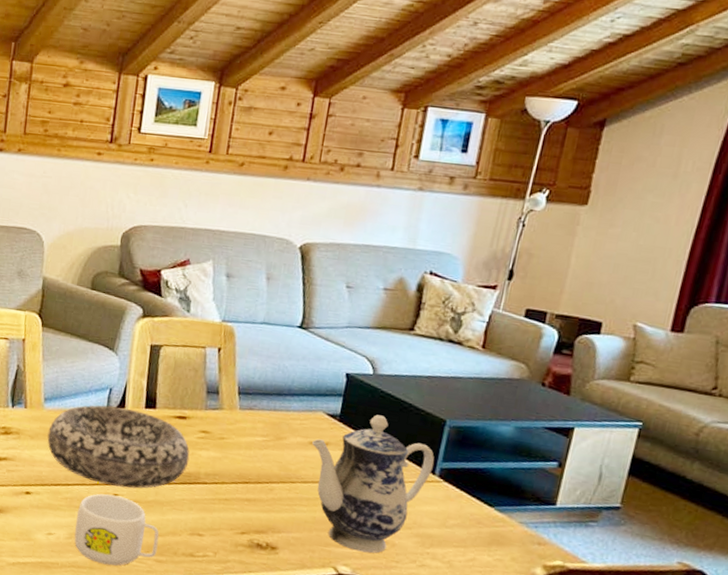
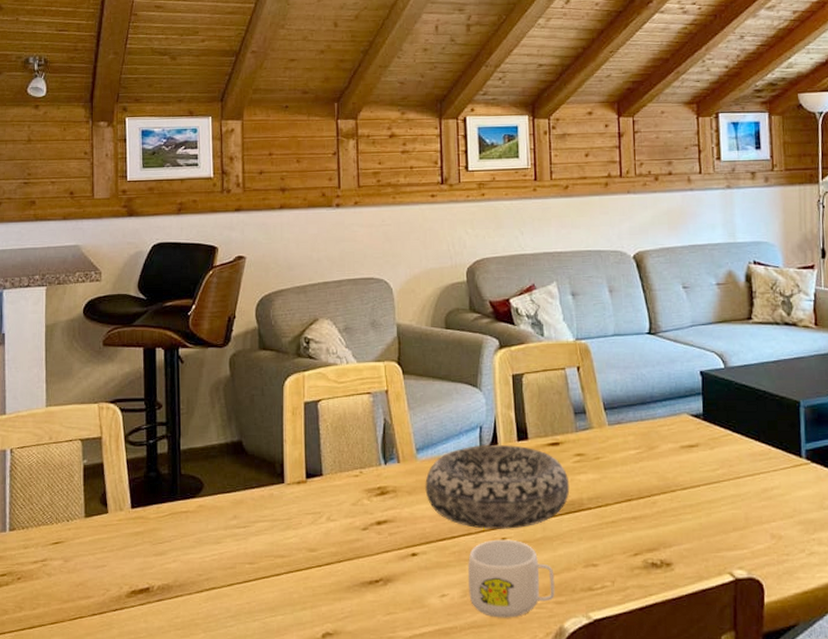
teapot: present [312,414,434,553] -> none [683,407,799,551]

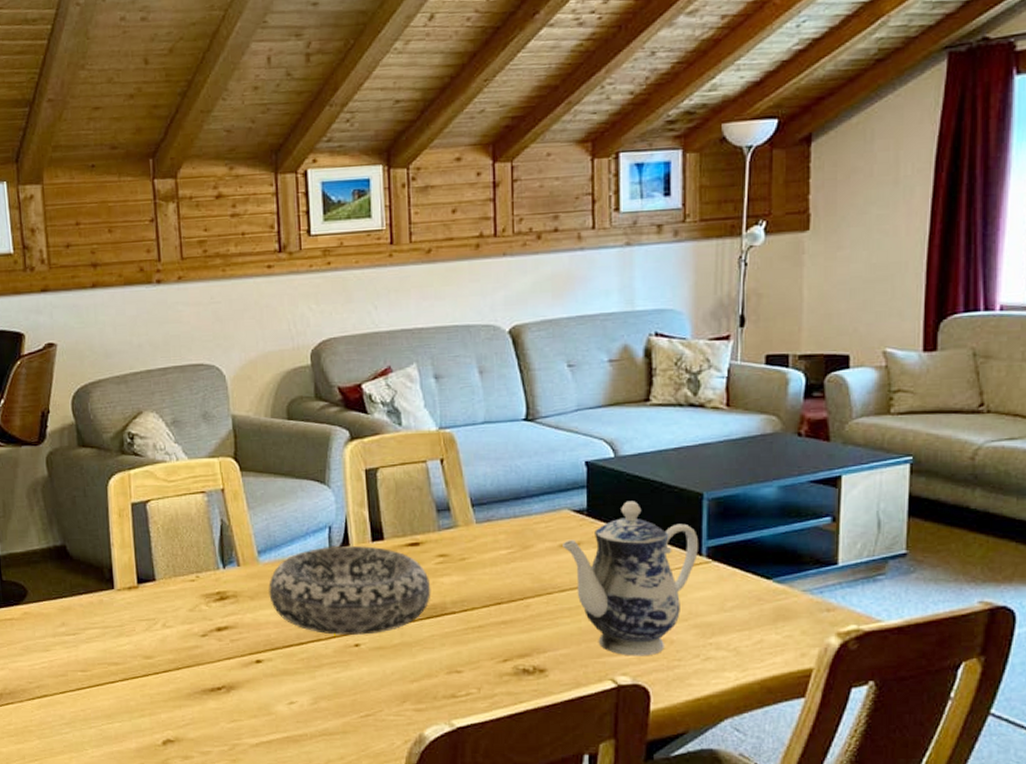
mug: present [468,539,555,618] -> none [318,645,414,726]
teapot: none [683,407,799,551] -> present [563,501,699,656]

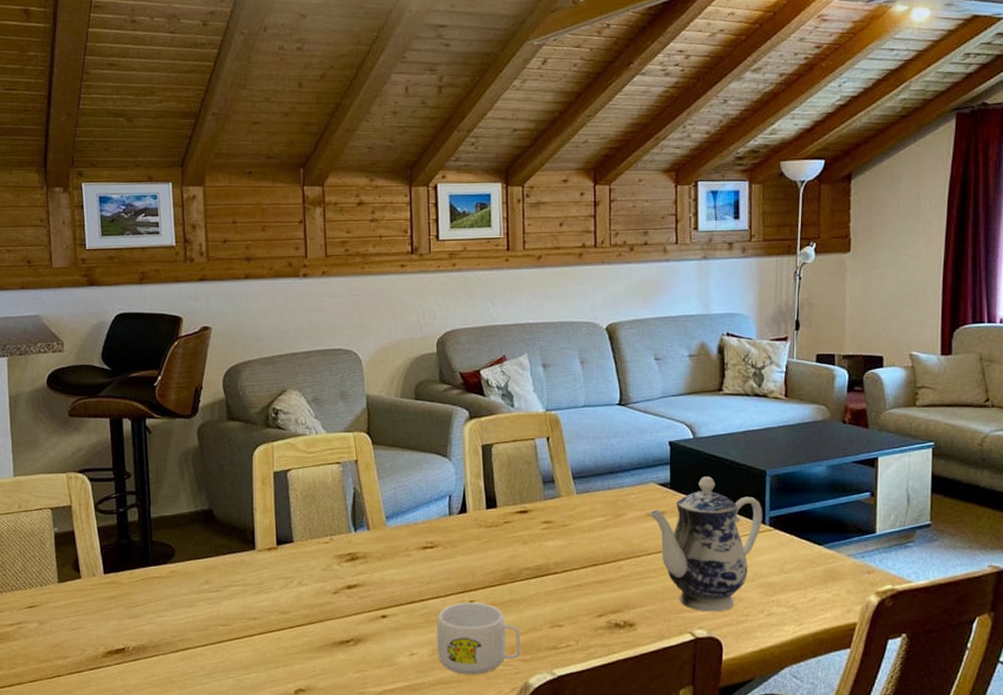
decorative bowl: present [269,545,431,635] -> none [395,512,537,592]
mug: none [318,645,414,726] -> present [437,602,521,675]

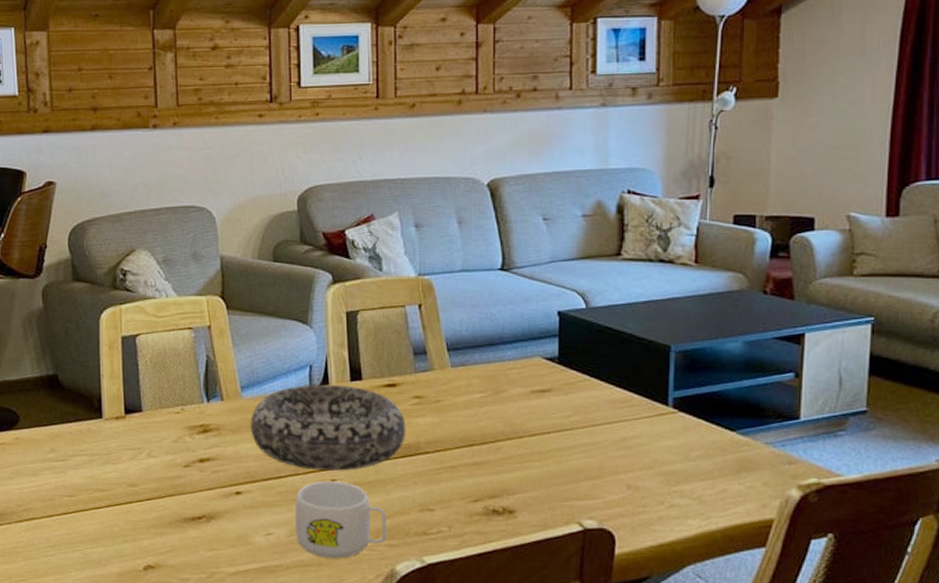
decorative bowl: none [395,512,537,592] -> present [250,384,406,471]
teapot: present [650,476,763,612] -> none [534,351,666,502]

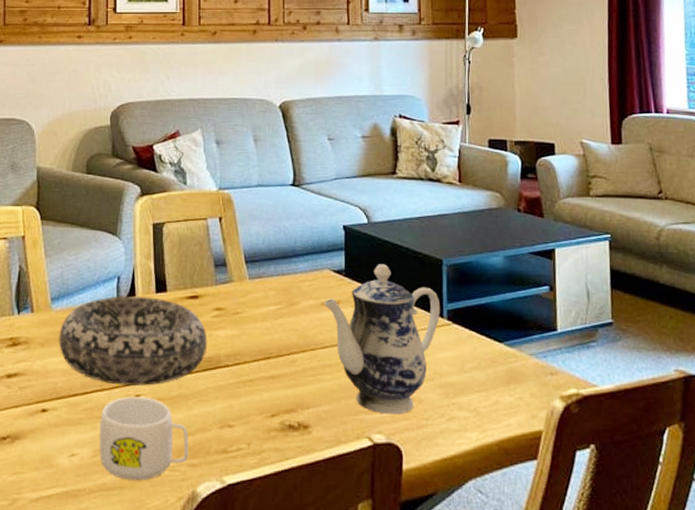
teapot: none [534,351,666,502] -> present [324,264,441,415]

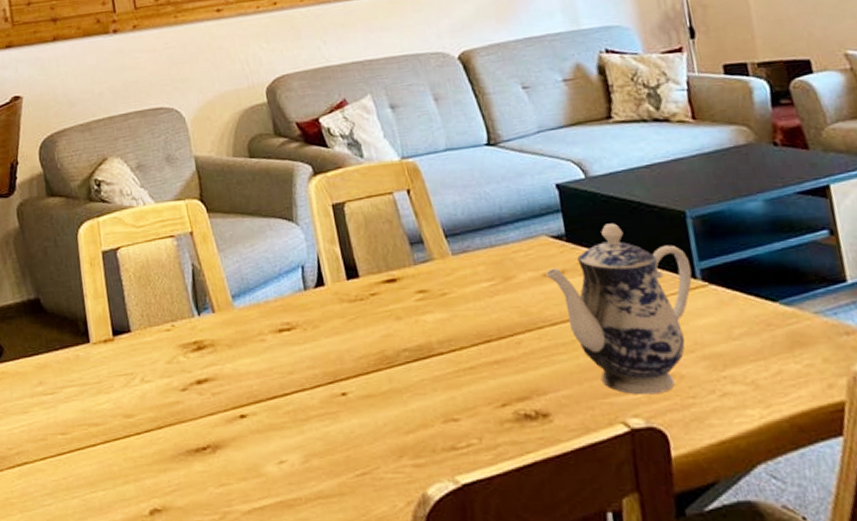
decorative bowl: present [59,295,208,386] -> none [246,285,415,384]
mug: present [99,396,189,481] -> none [305,394,412,486]

